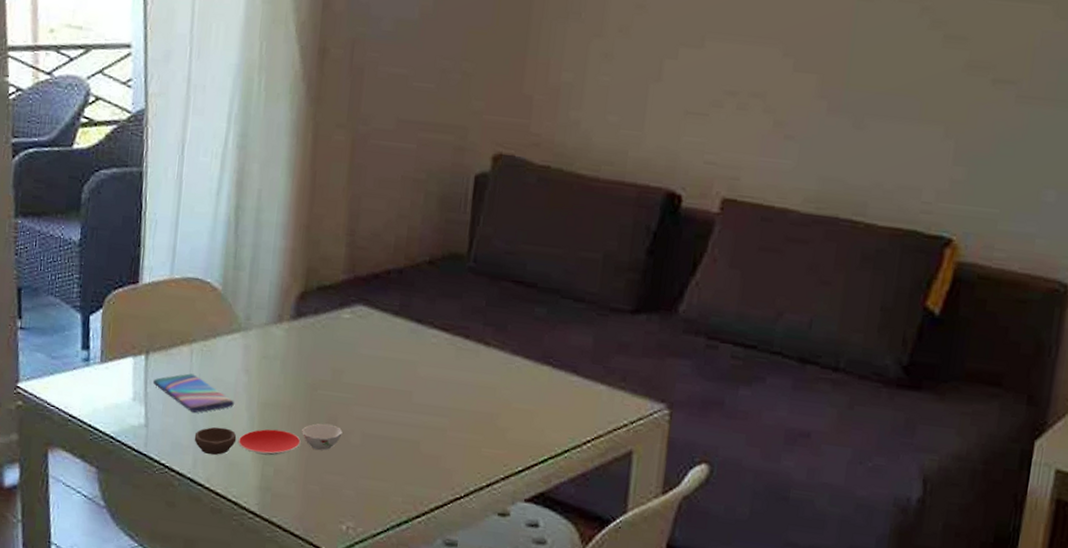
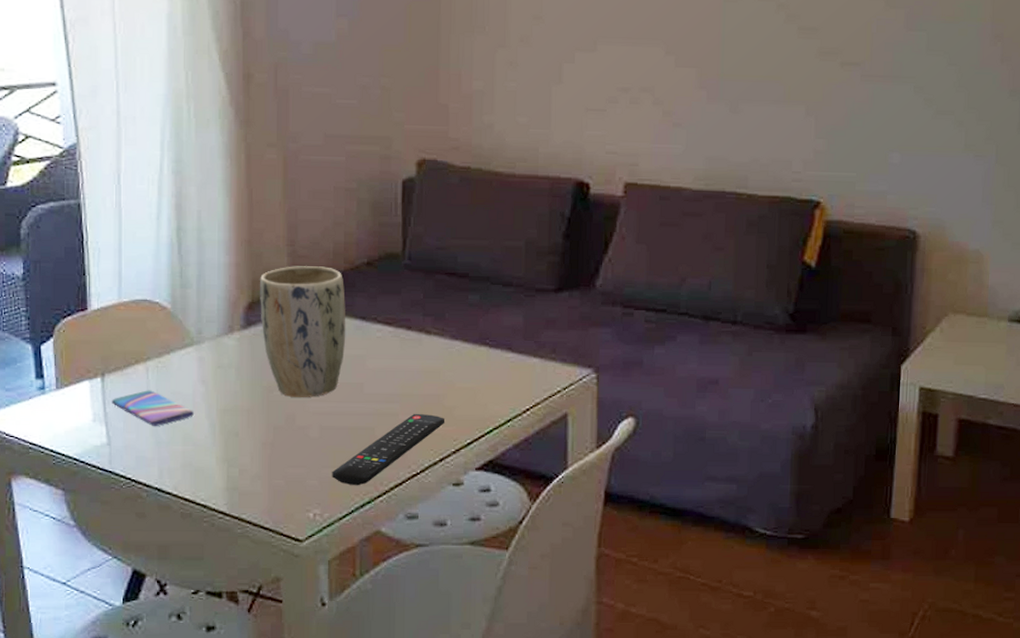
bowl: present [194,423,343,456] -> none [158,422,301,464]
plant pot: none [312,257,403,401] -> present [260,266,346,397]
remote control: none [370,431,497,503] -> present [332,414,445,486]

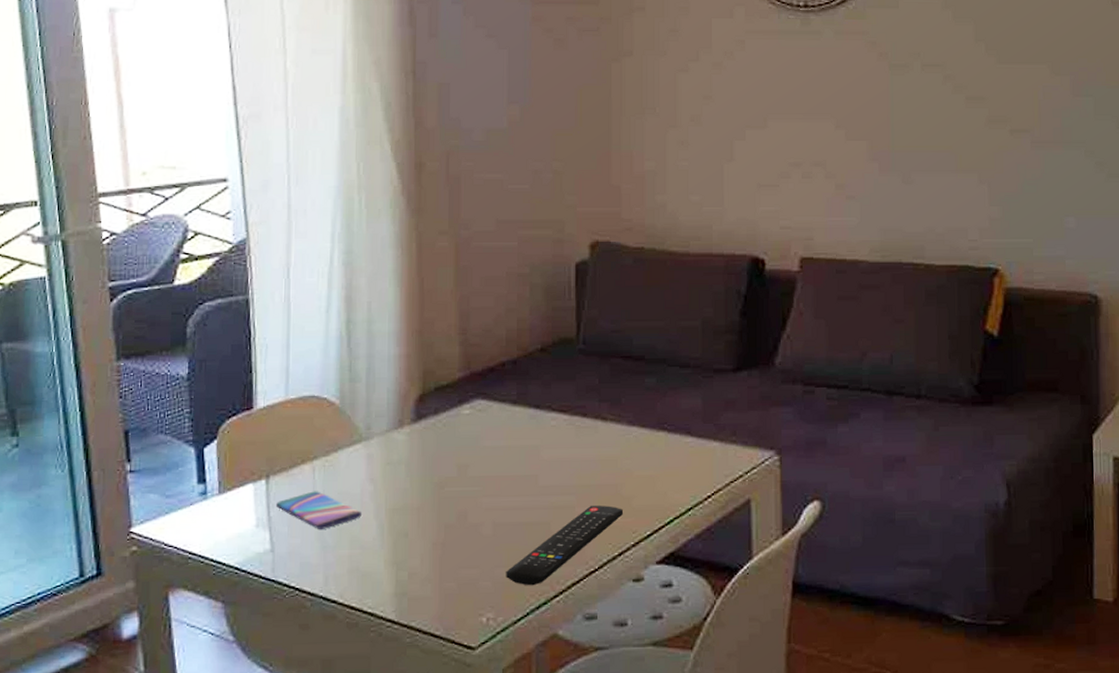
plant pot: present [260,266,346,397] -> none [431,354,520,493]

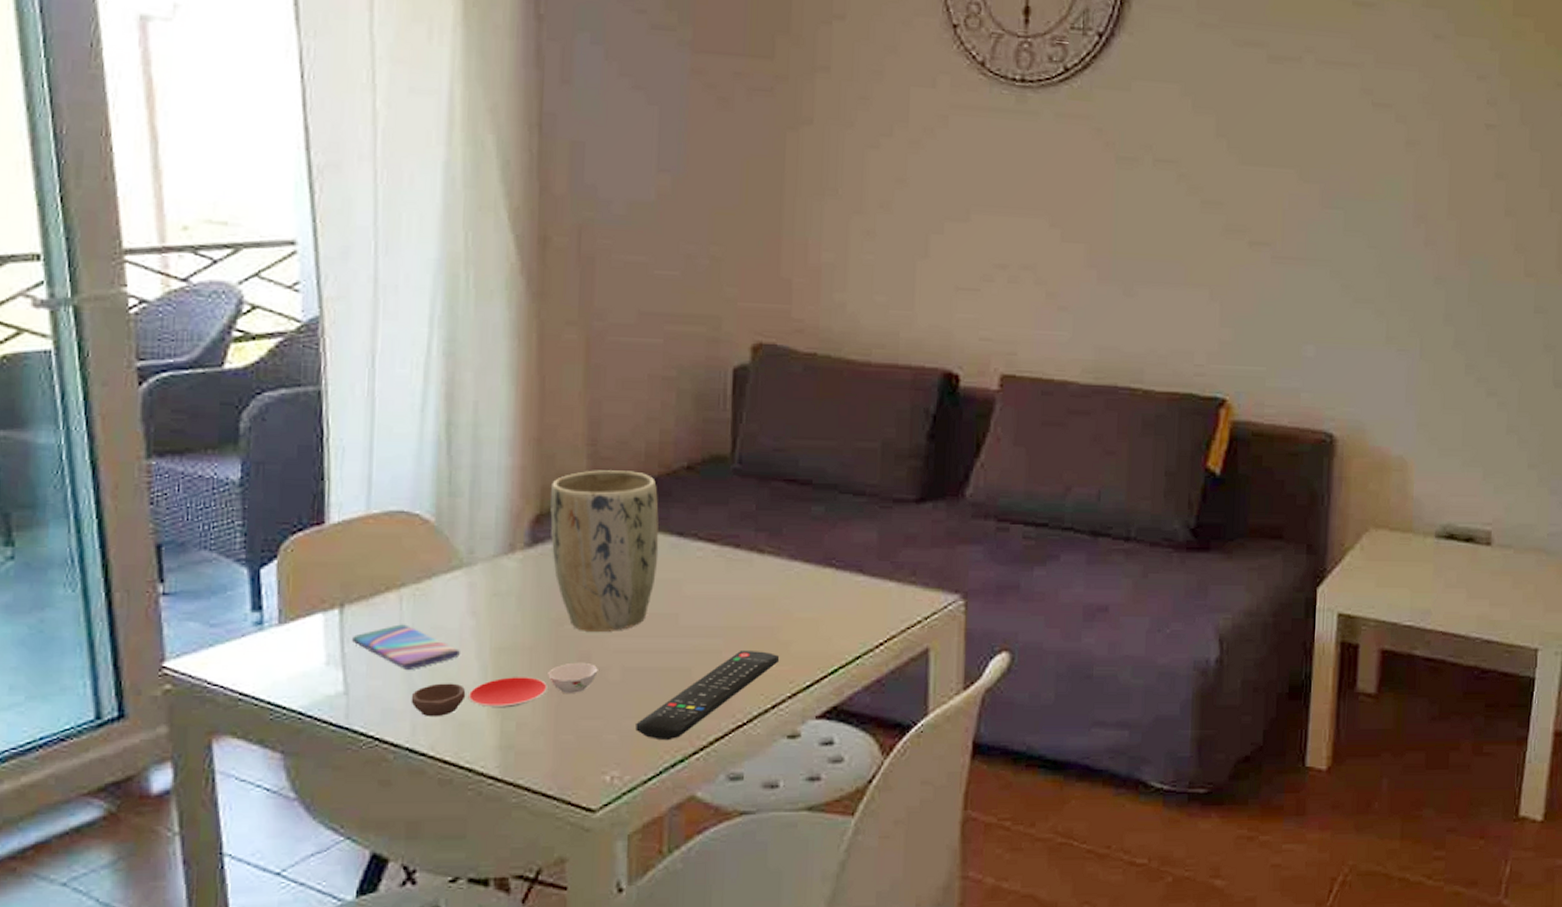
bowl: none [323,519,473,570] -> present [411,662,598,717]
plant pot: none [431,354,520,493] -> present [550,470,659,631]

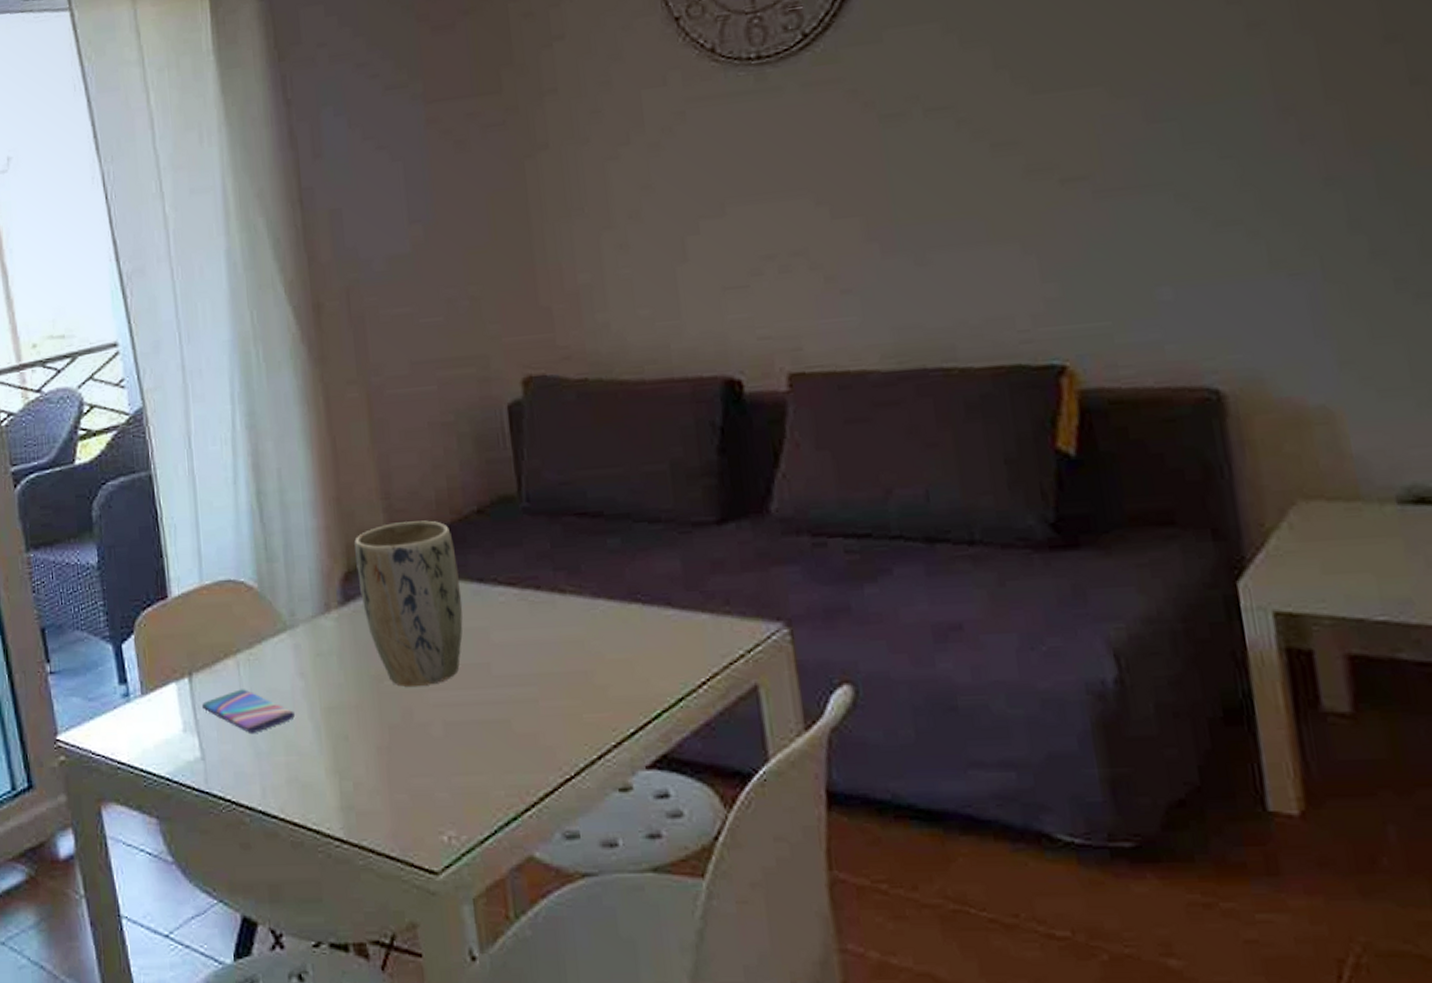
bowl: present [411,662,598,717] -> none [257,718,422,780]
remote control: present [636,651,780,741] -> none [465,697,599,798]

